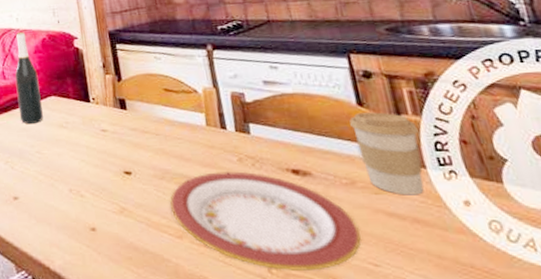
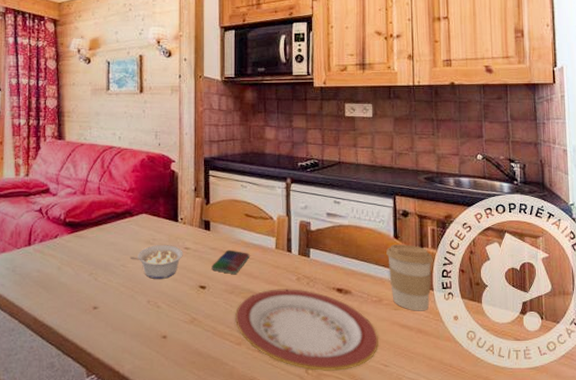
wine bottle: present [15,31,43,125] -> none [109,150,133,239]
legume: none [44,128,101,165] -> present [130,245,183,279]
smartphone: none [134,129,177,157] -> present [212,249,250,274]

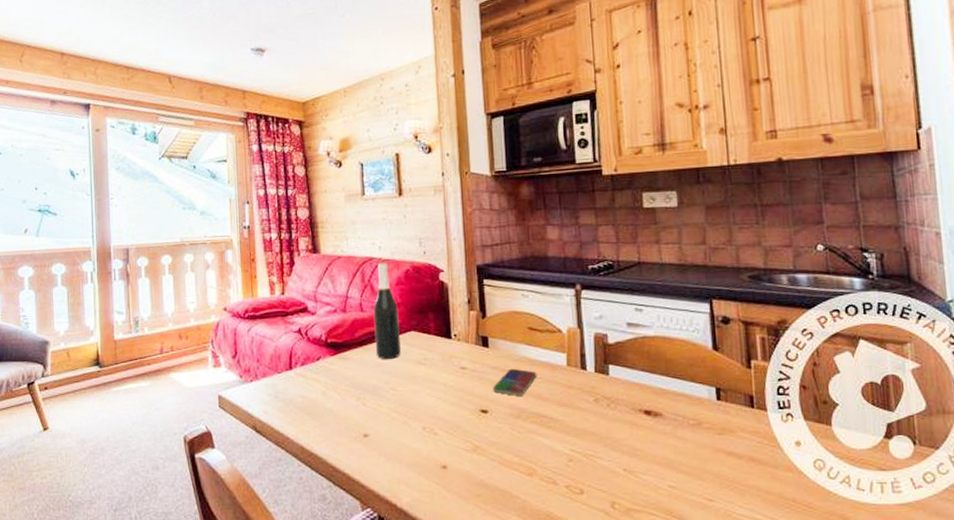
wine bottle: none [109,150,133,239] -> present [373,261,401,360]
legume: present [130,245,183,279] -> none [400,365,460,403]
plate: present [235,289,379,371] -> none [524,411,700,506]
coffee cup: present [386,244,433,311] -> none [704,357,765,436]

